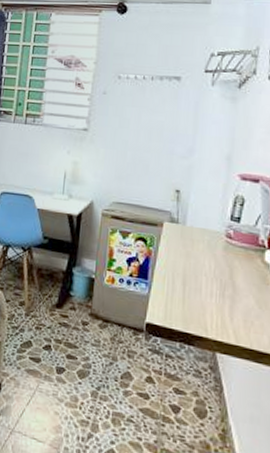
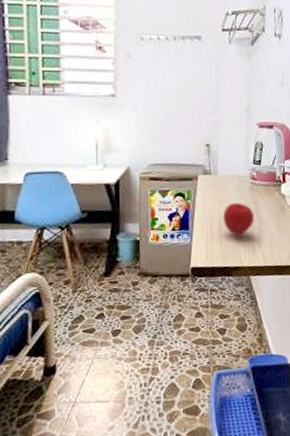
apple: none [188,260,228,300] -> present [223,203,255,236]

